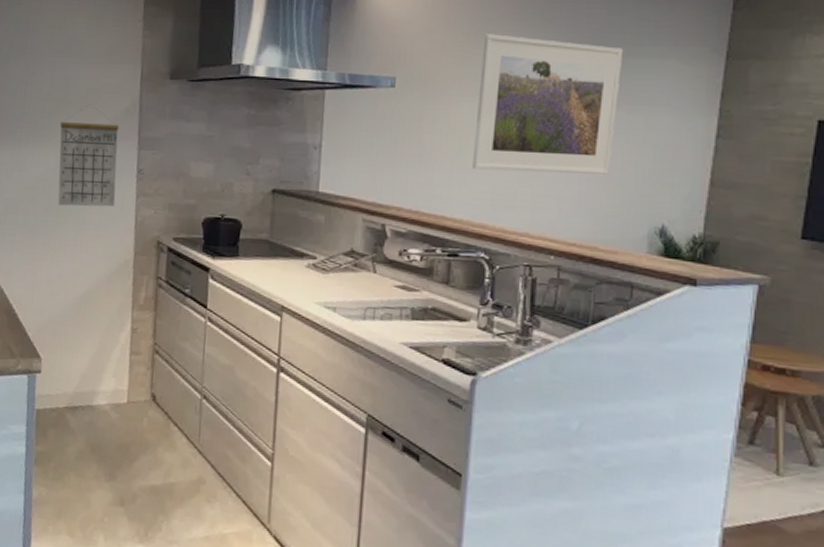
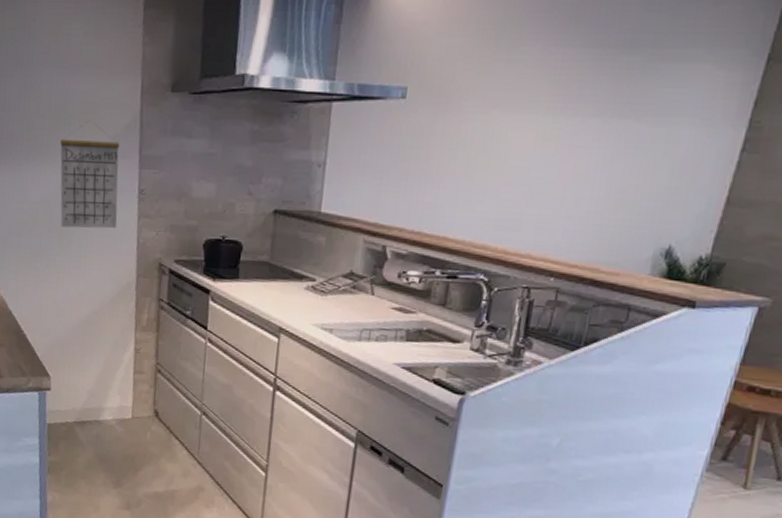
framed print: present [473,34,624,175] -> none [480,36,656,193]

